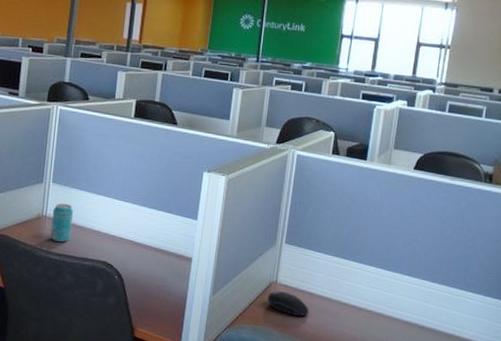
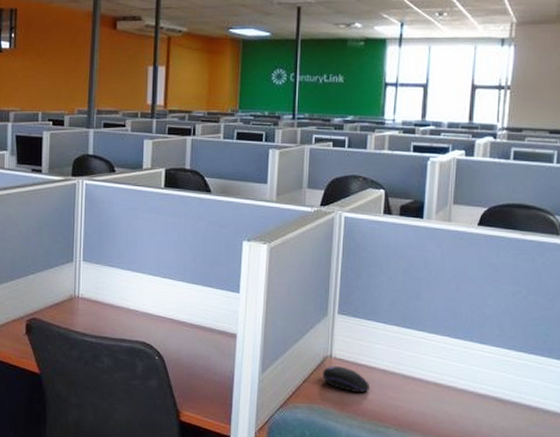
beverage can: present [50,203,74,242] -> none [84,283,107,323]

